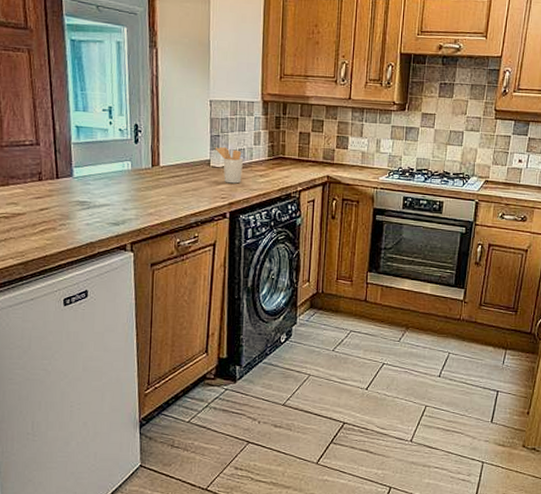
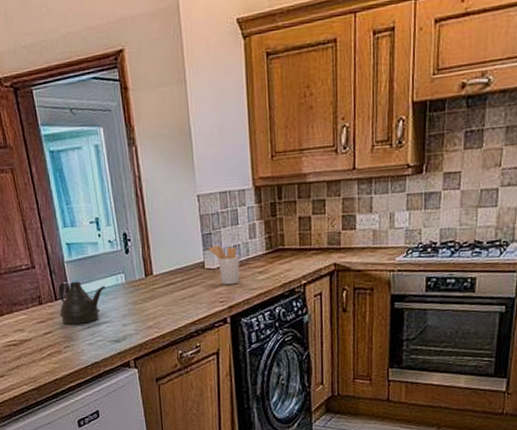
teapot: none [59,162,112,204] -> present [58,281,107,325]

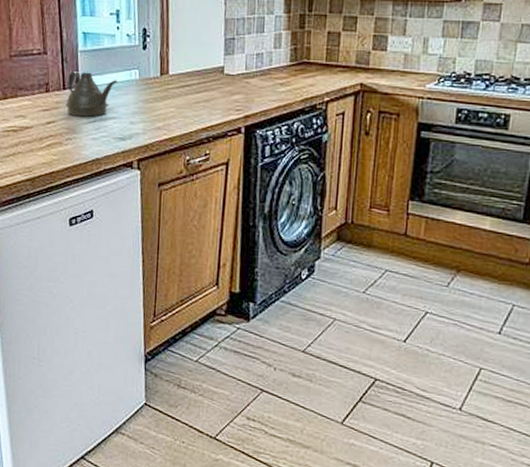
utensil holder: present [208,245,240,285] -> none [229,51,261,94]

